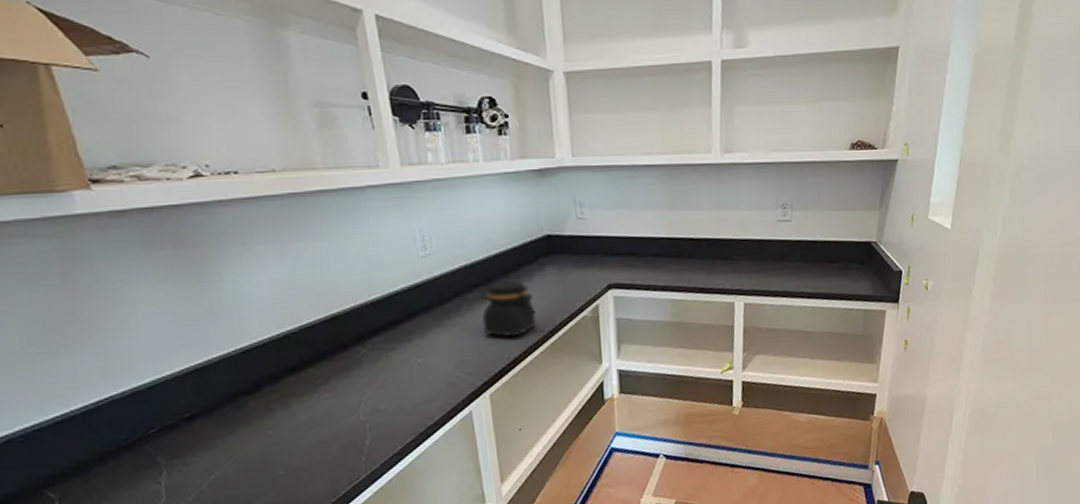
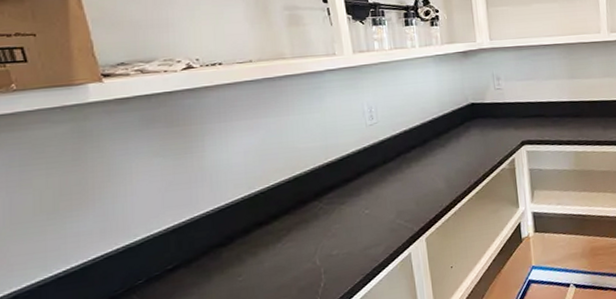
jar: present [480,280,537,337] -> none [417,141,464,188]

